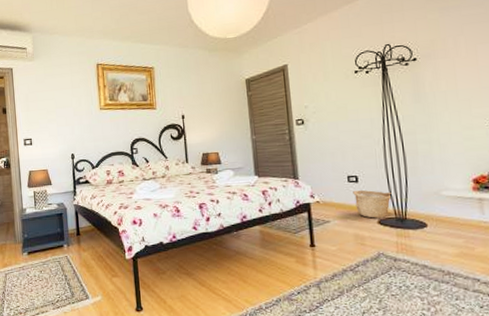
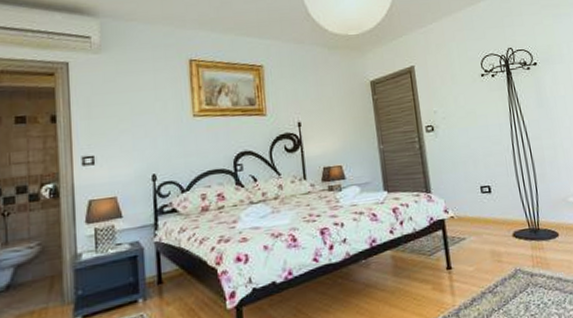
basket: present [353,190,392,218] -> none [487,200,524,232]

